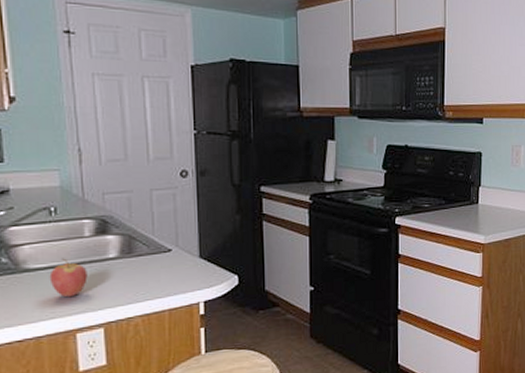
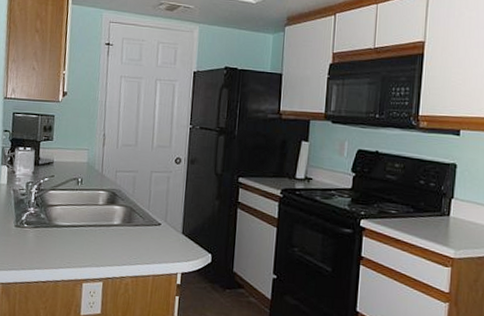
fruit: present [49,258,88,298] -> none [70,220,97,253]

